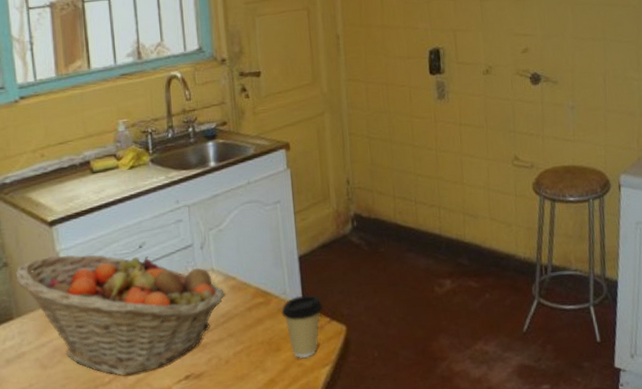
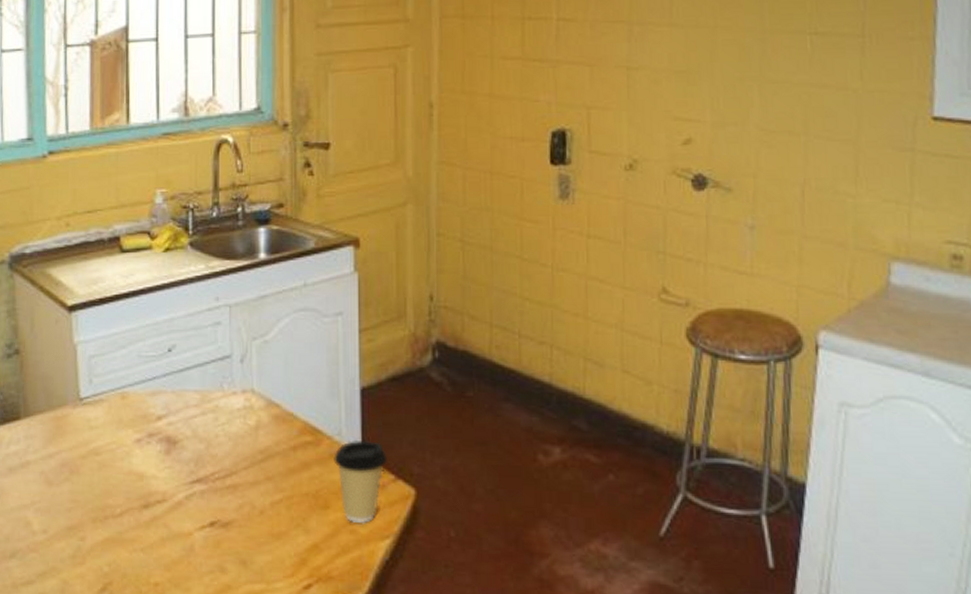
fruit basket: present [15,254,226,376] -> none [27,349,266,510]

